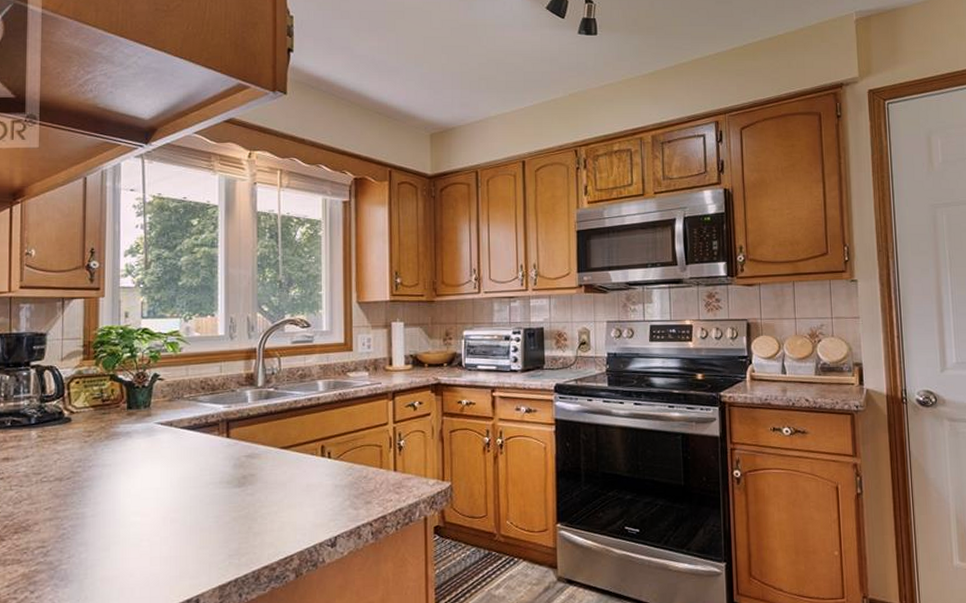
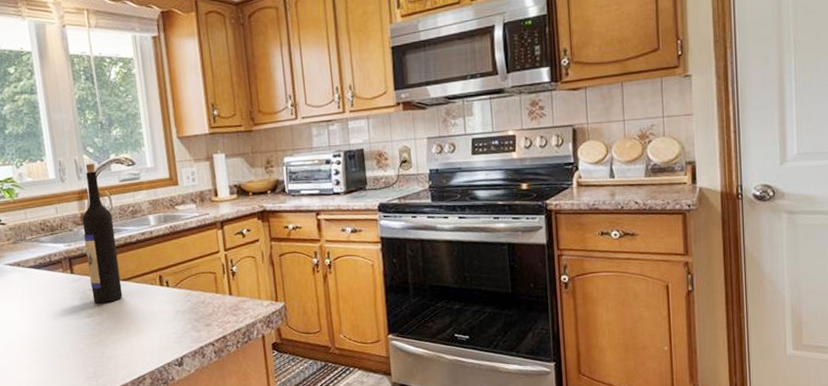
wine bottle: none [246,322,280,472] -> present [82,163,123,304]

